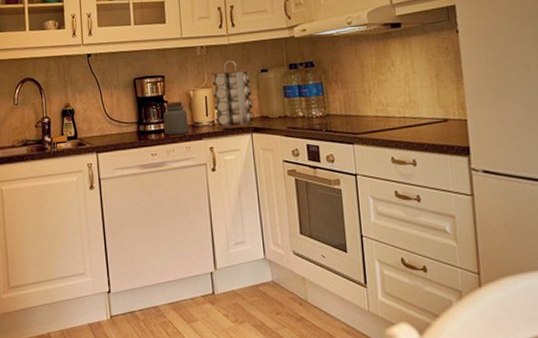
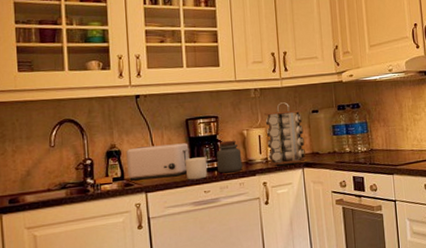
toaster: none [79,103,137,140] -> present [126,143,189,181]
mug: none [132,118,155,142] -> present [184,157,208,180]

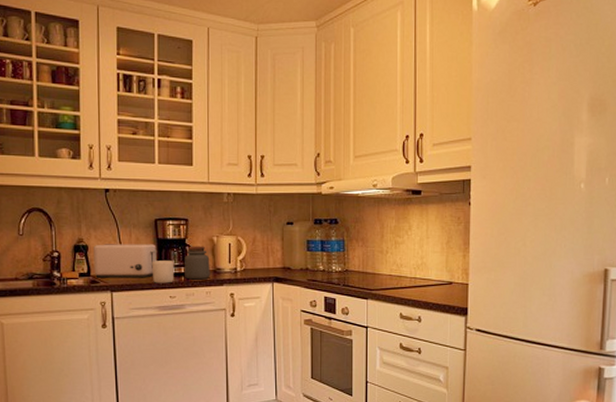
spice rack: present [263,102,307,166] -> none [235,210,277,278]

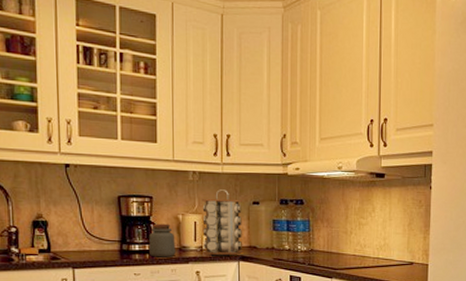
toaster: present [93,244,157,278] -> none [54,220,120,255]
mug: present [151,261,175,283] -> none [115,238,139,261]
spice rack: none [235,210,277,278] -> present [201,189,243,256]

